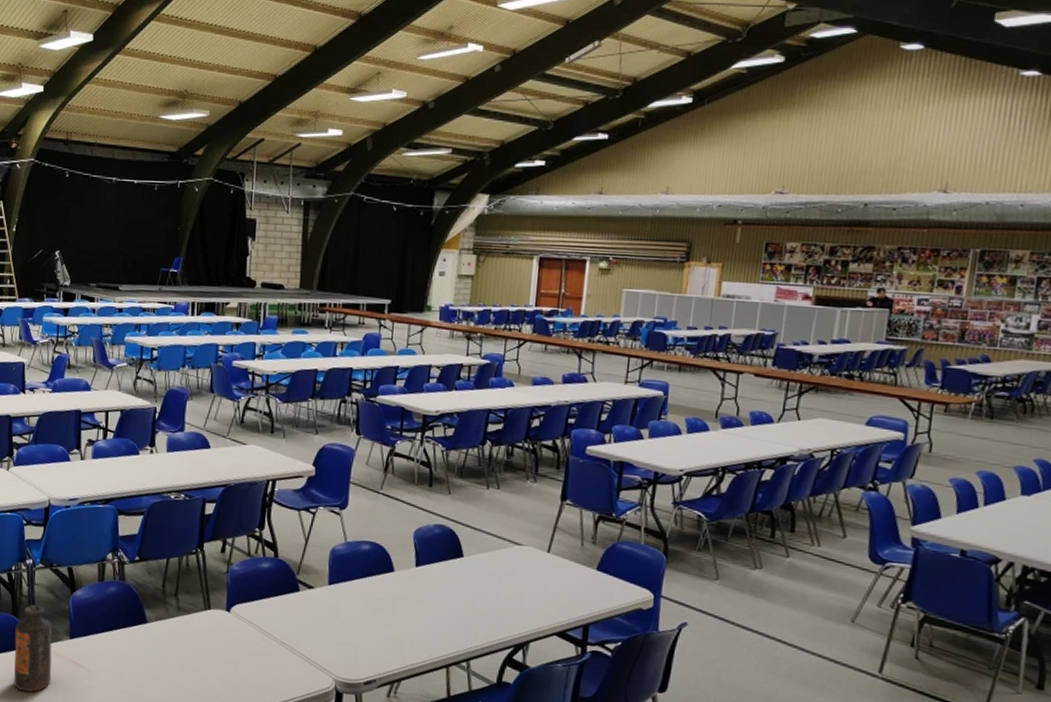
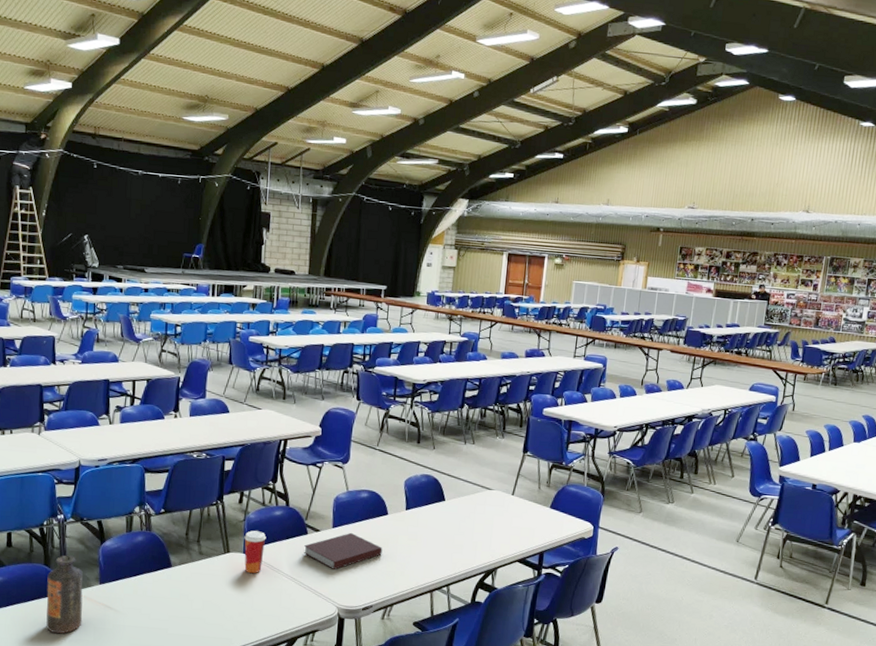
paper cup: none [227,584,252,635] -> present [244,530,266,574]
notebook: none [295,591,388,635] -> present [304,532,383,570]

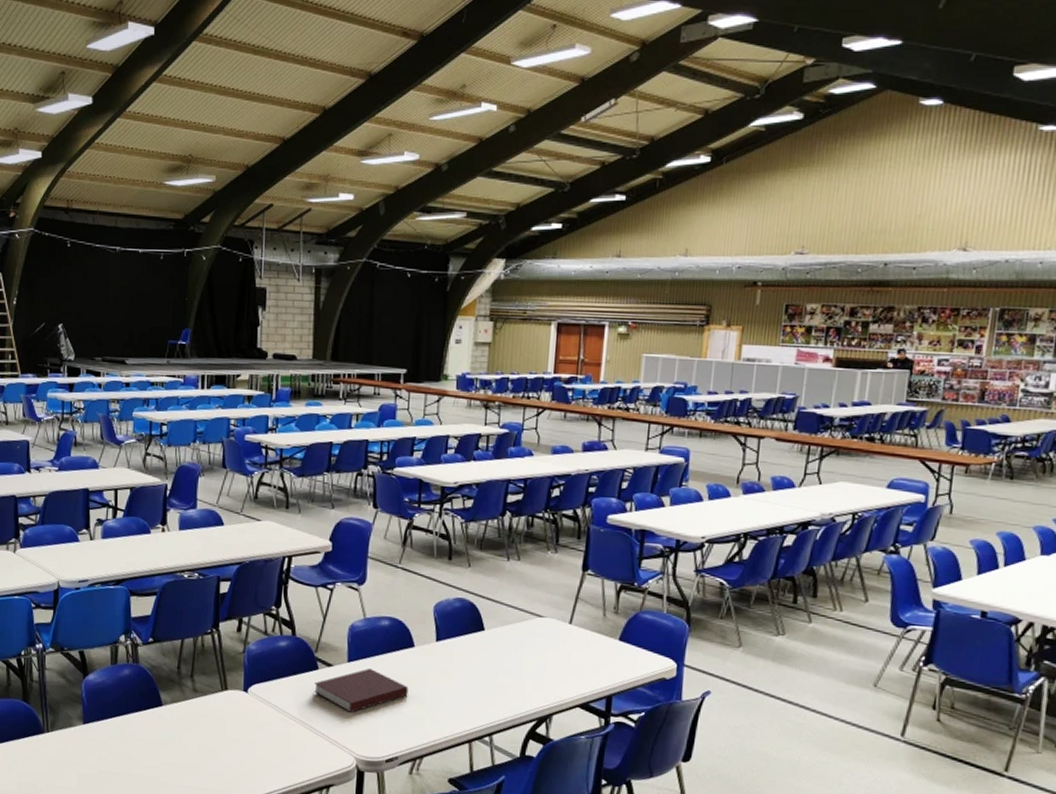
bottle: present [46,555,83,634] -> none [26,689,65,780]
paper cup: present [244,530,266,574] -> none [244,664,270,716]

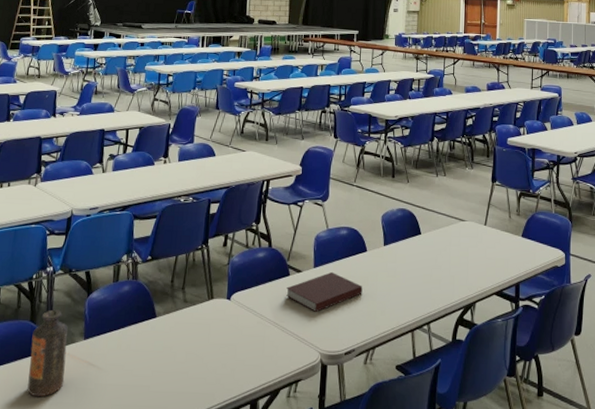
bottle: none [26,689,65,780] -> present [27,309,68,397]

